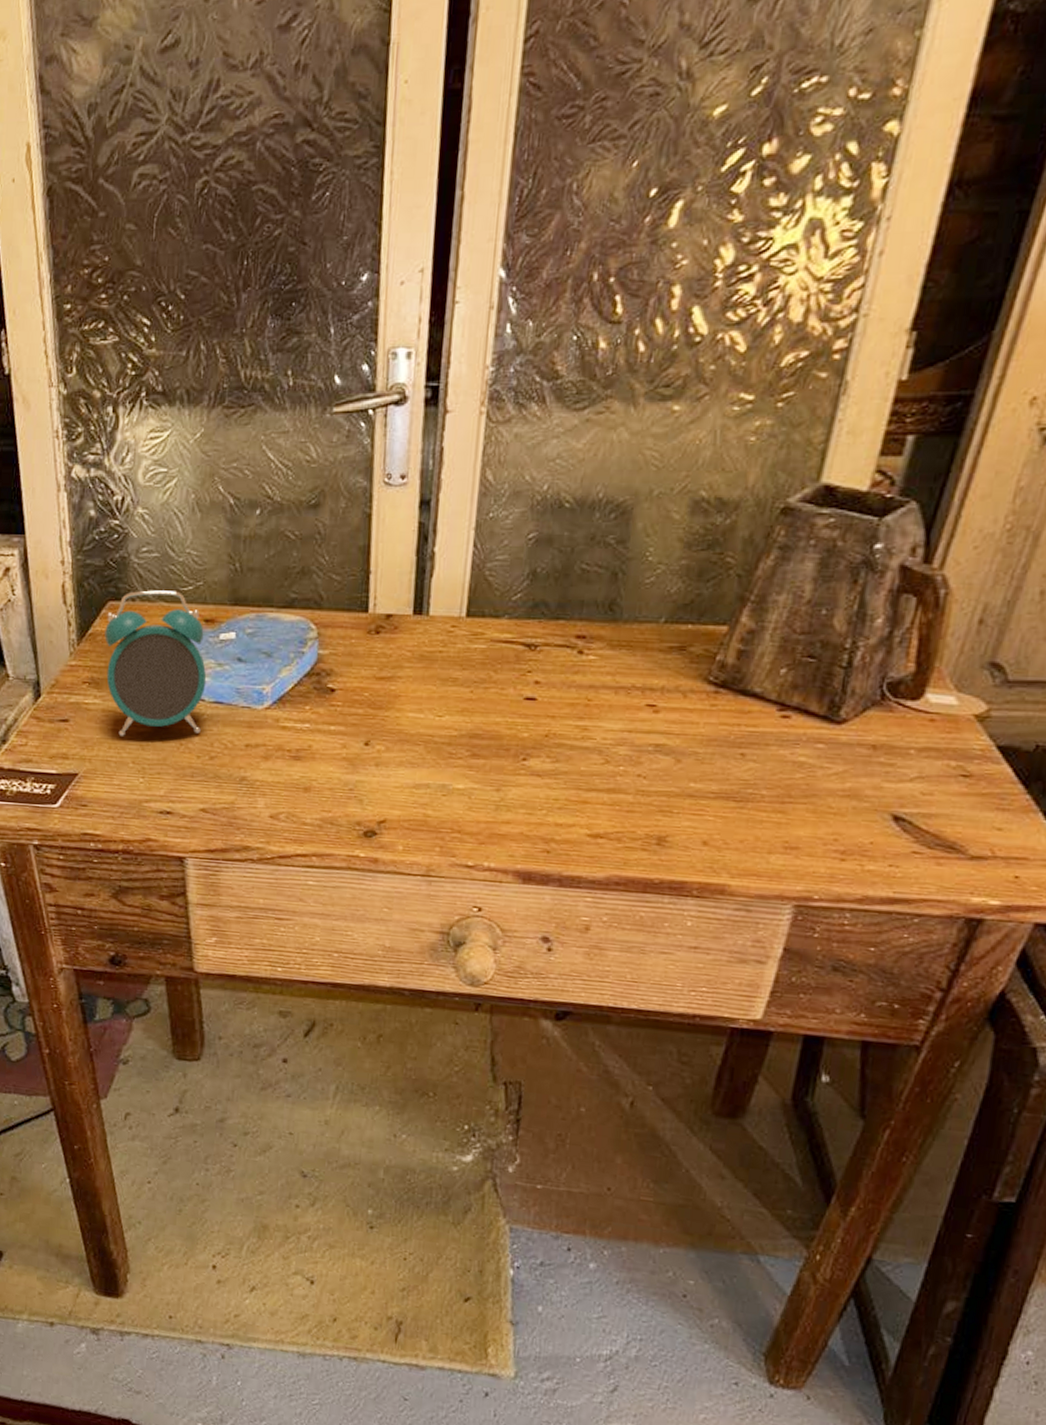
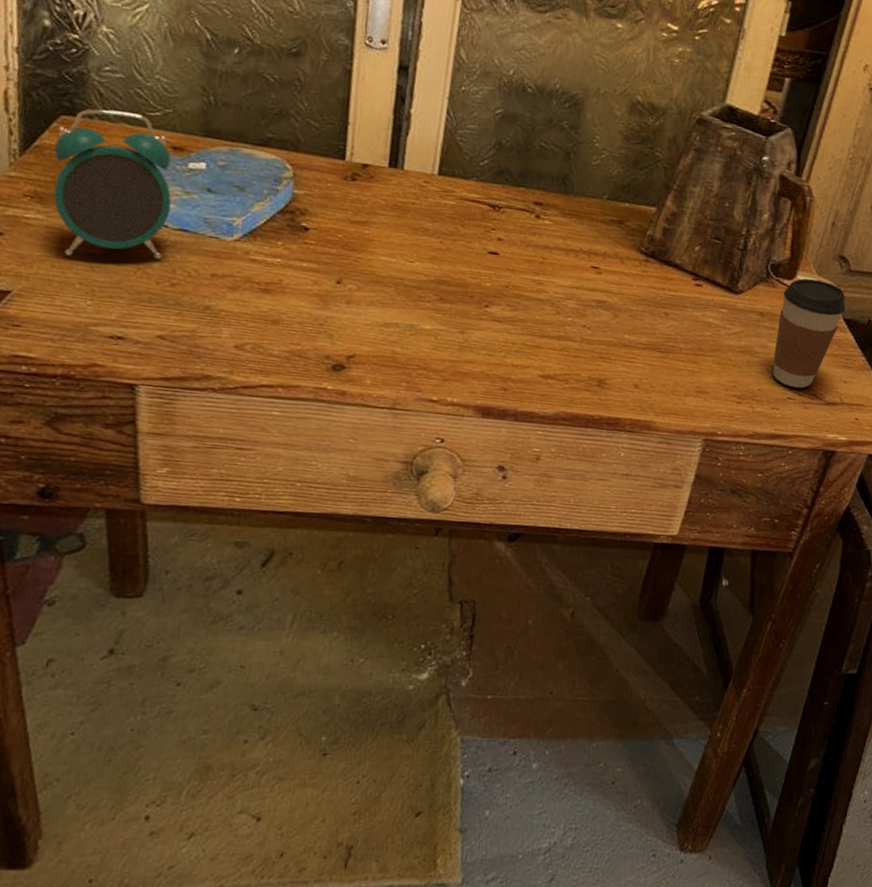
coffee cup: none [890,697,1000,840] -> present [772,278,846,389]

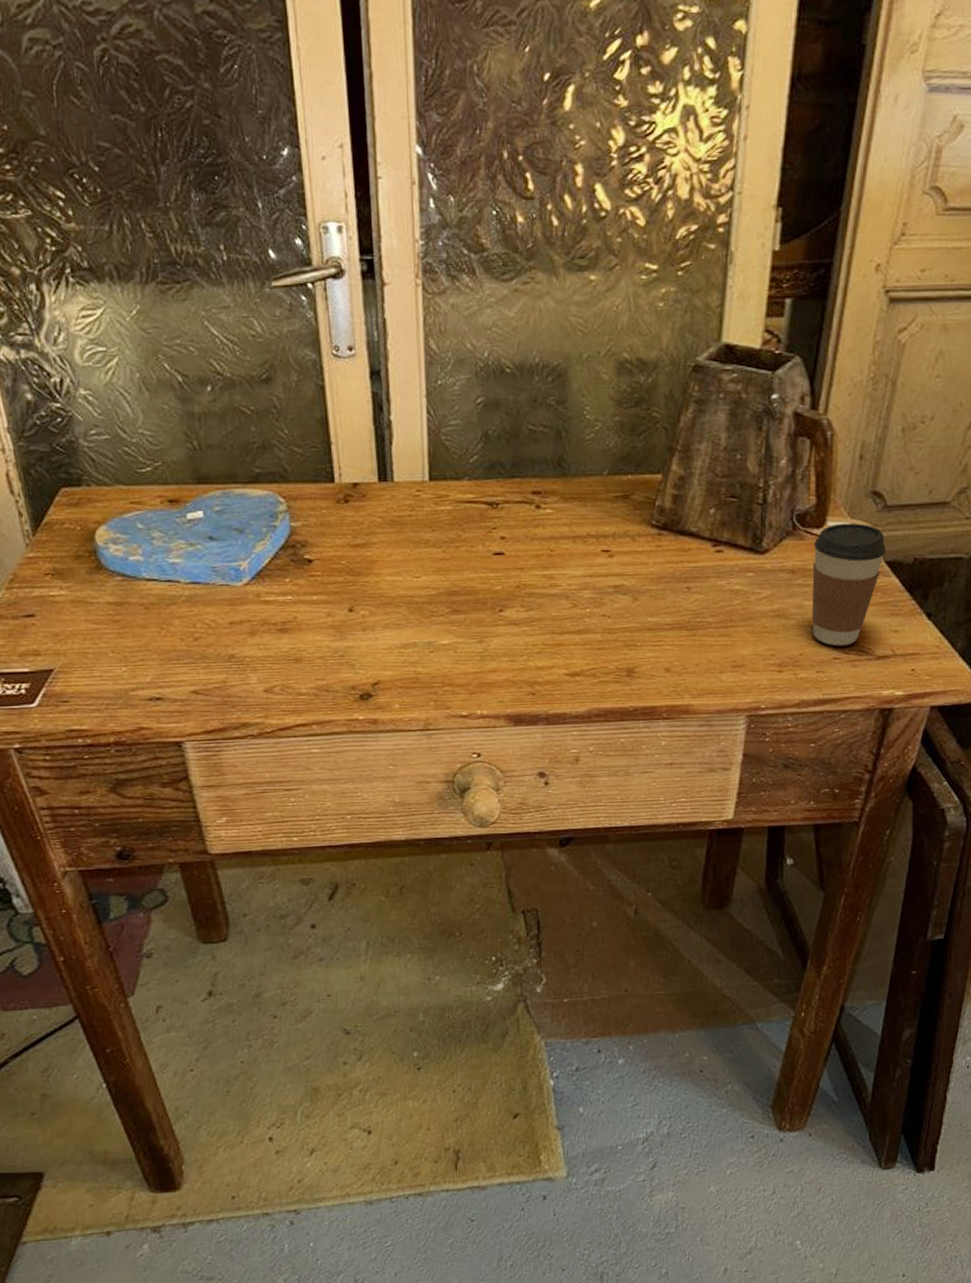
alarm clock: present [53,108,172,259] -> none [61,473,180,626]

